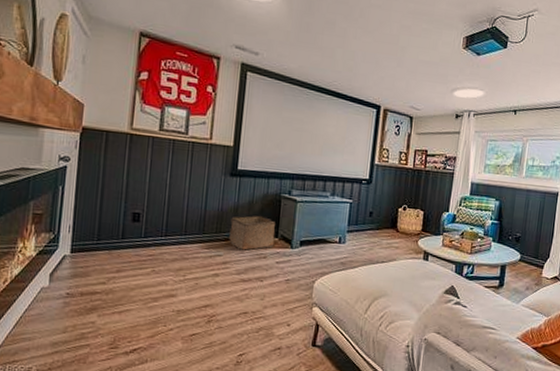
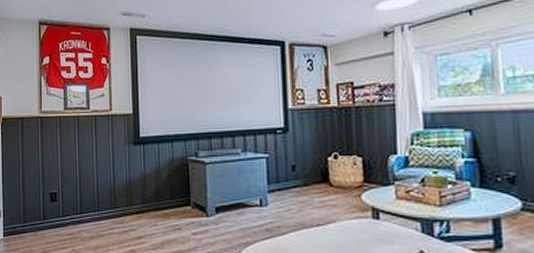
storage bin: present [229,215,275,251] -> none [140,183,188,223]

